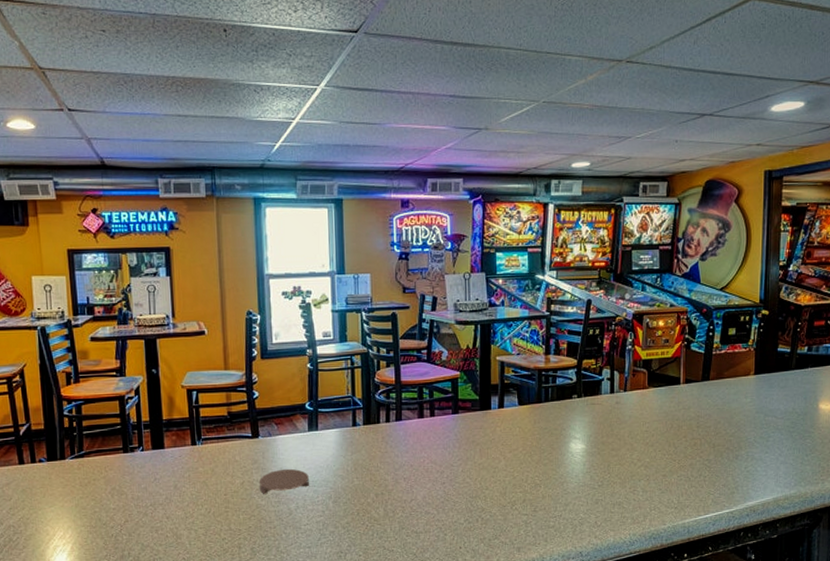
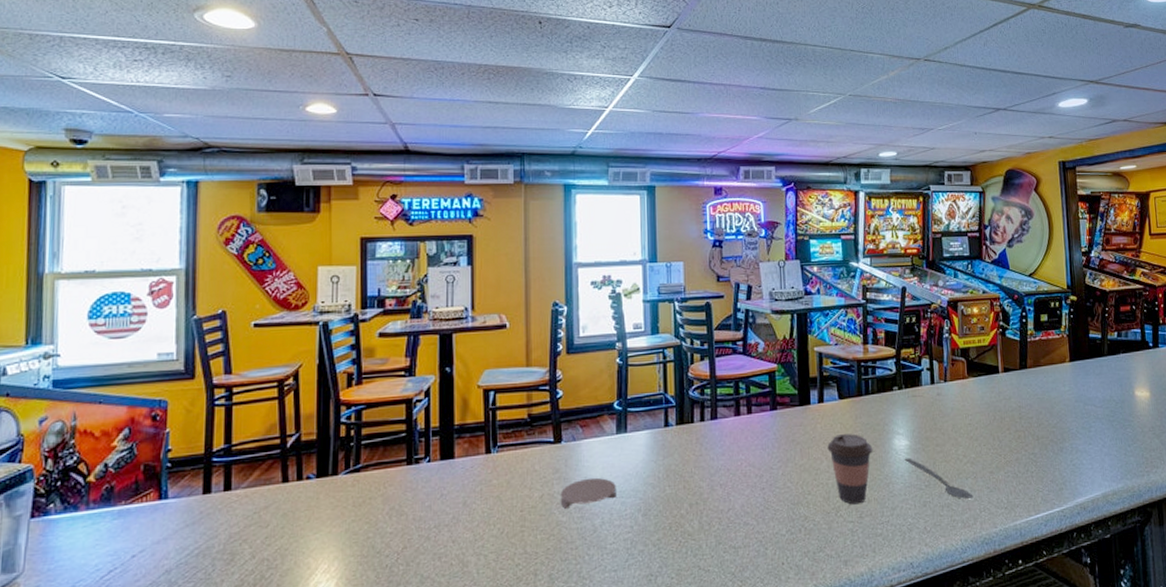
coffee cup: none [506,437,550,500] -> present [827,433,873,505]
spoon: none [579,460,645,498] -> present [904,458,974,499]

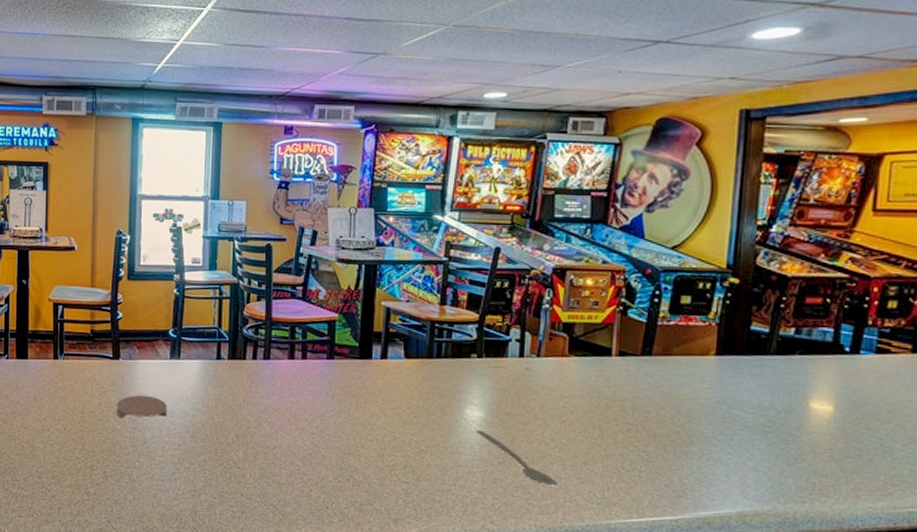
coffee cup: present [827,433,873,505] -> none [386,394,440,467]

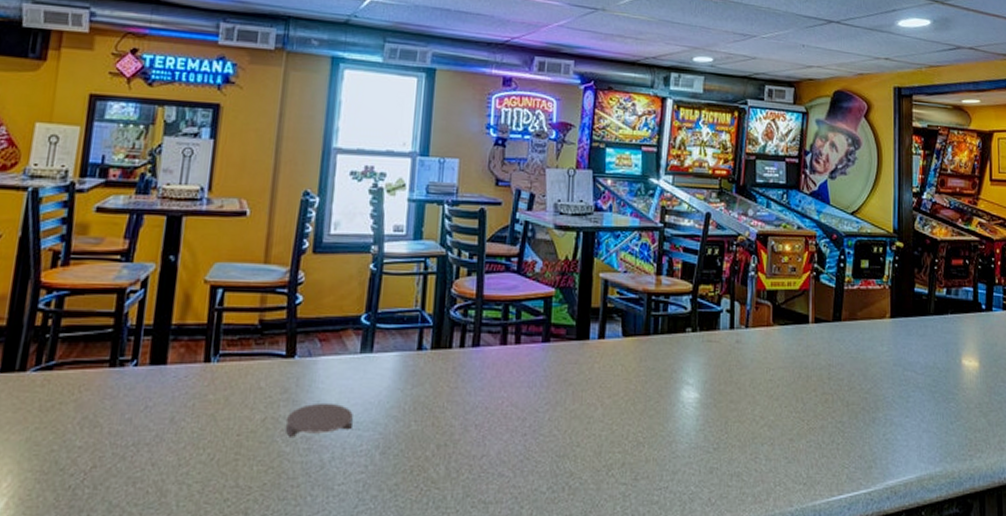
spoon: present [476,430,558,486] -> none [692,413,768,468]

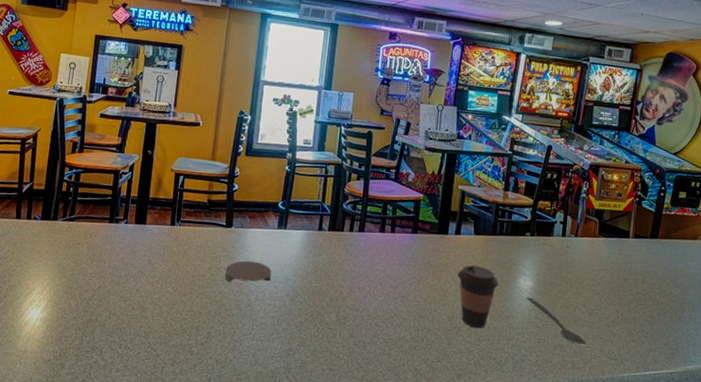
coffee cup: none [604,378,657,464] -> present [457,265,499,329]
spoon: none [692,413,768,468] -> present [526,297,587,345]

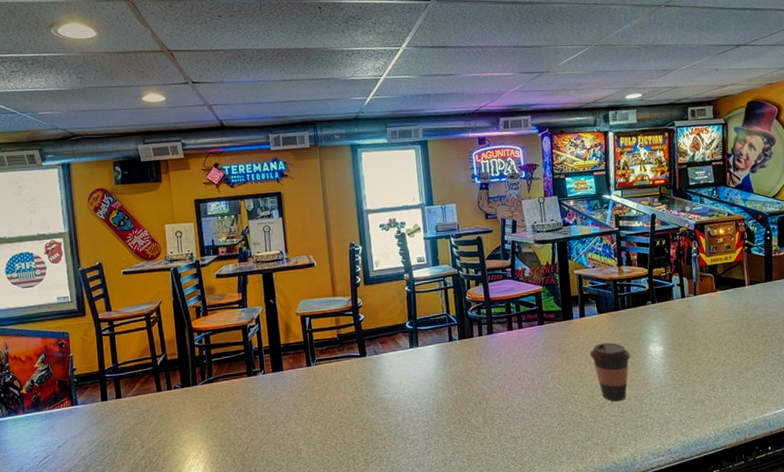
coaster: present [224,260,271,283] -> none [368,383,414,409]
spoon: present [526,297,587,345] -> none [659,361,724,396]

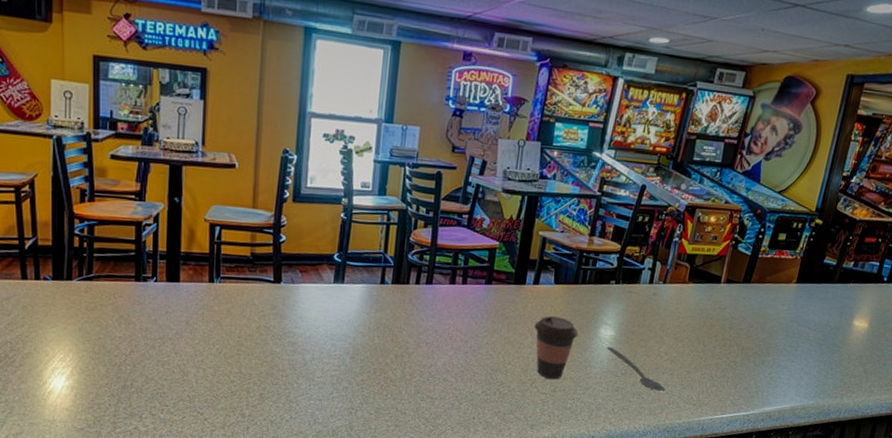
spoon: none [659,361,724,396] -> present [606,346,666,391]

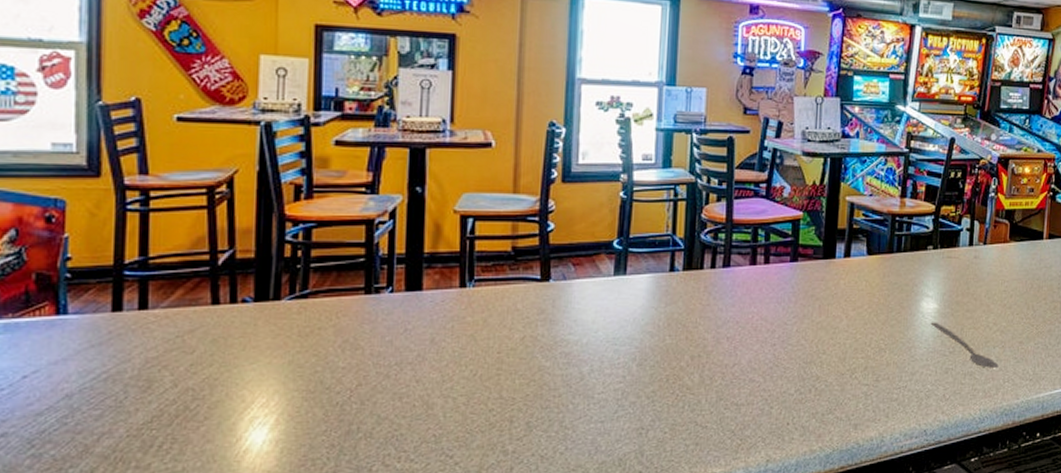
coffee cup: present [534,316,579,380] -> none [849,293,899,367]

